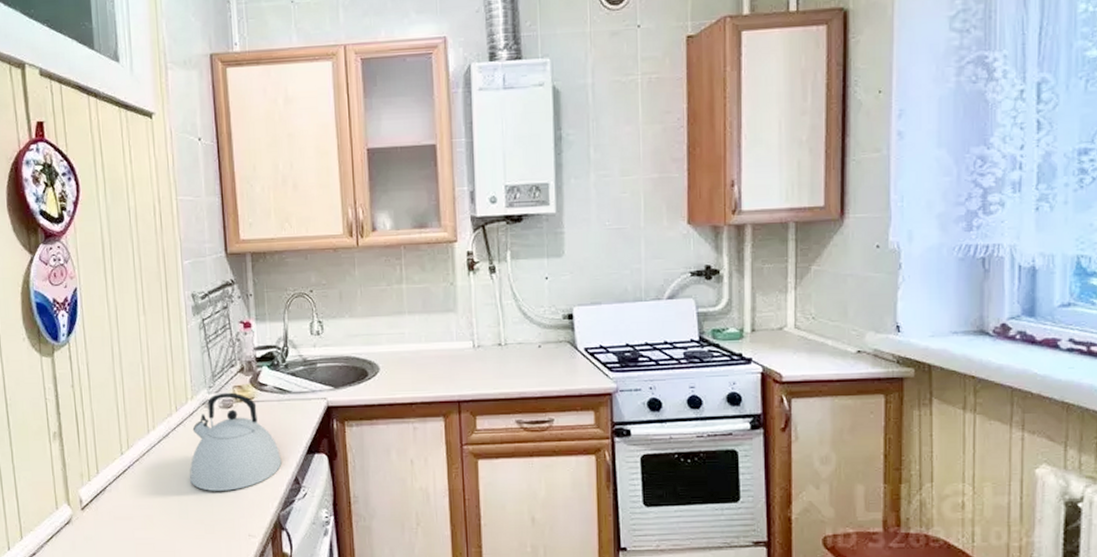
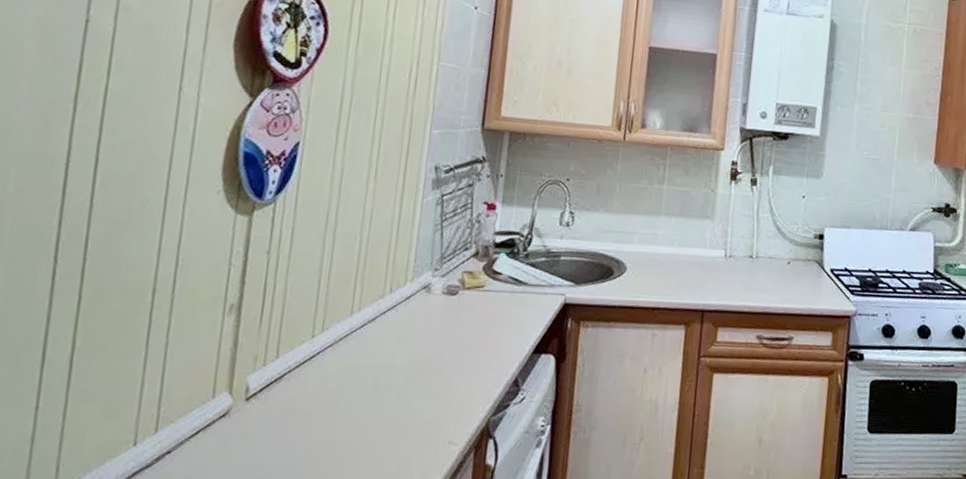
kettle: present [190,392,282,491] -> none [391,277,503,389]

